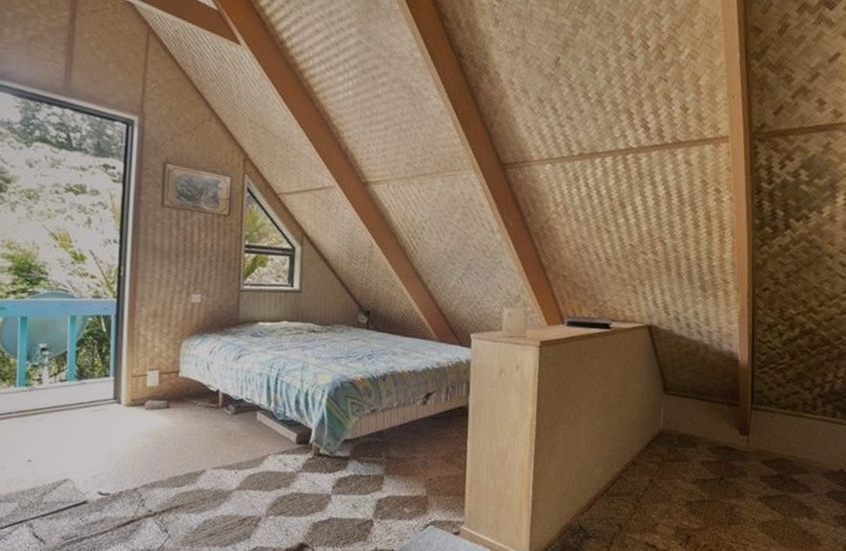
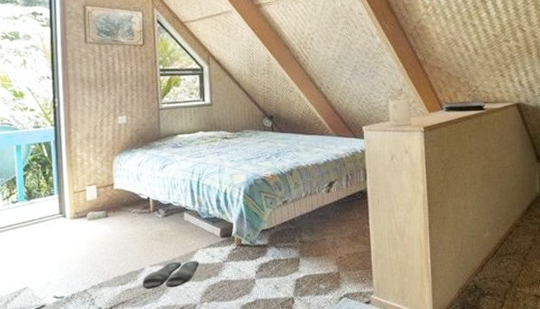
slippers: none [202,466,268,495] -> present [142,261,198,289]

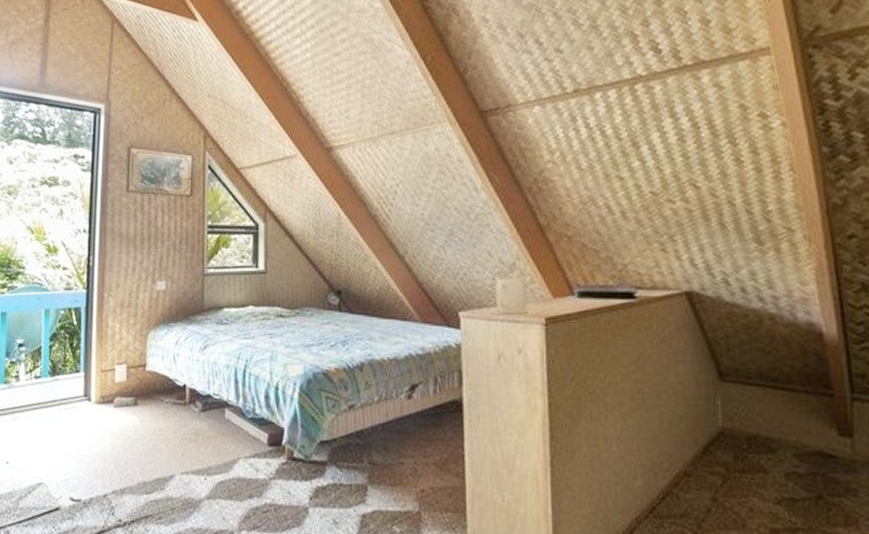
slippers: present [142,261,198,289] -> none [171,471,239,505]

